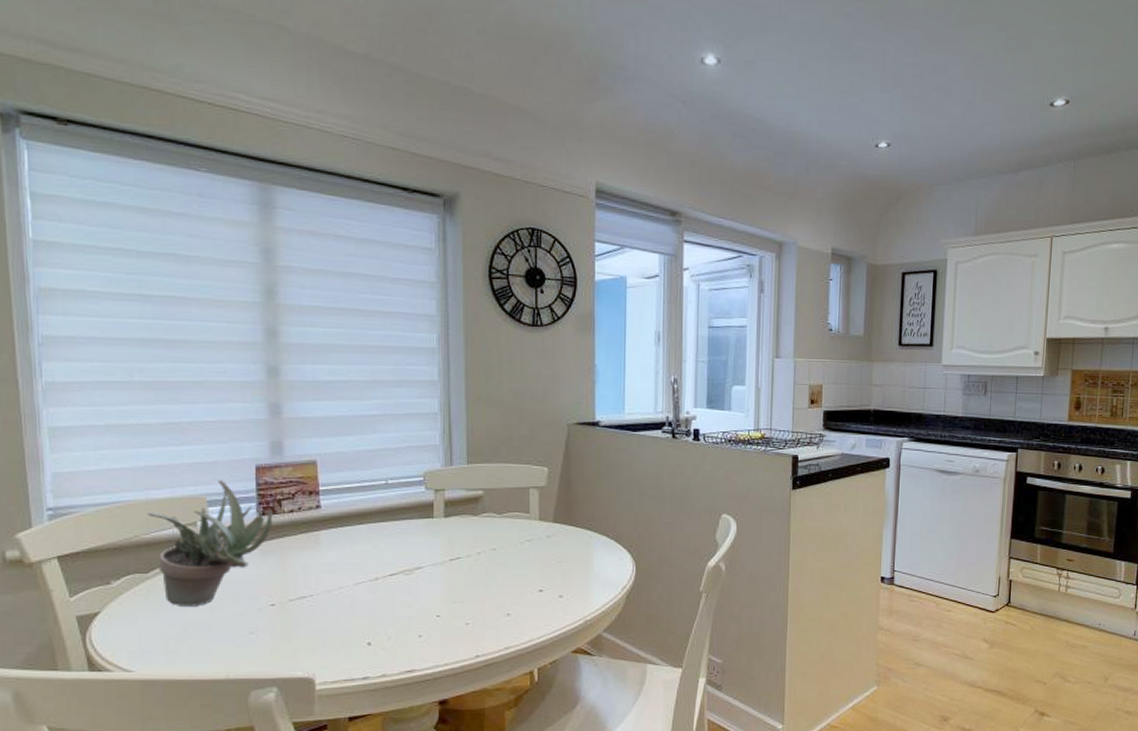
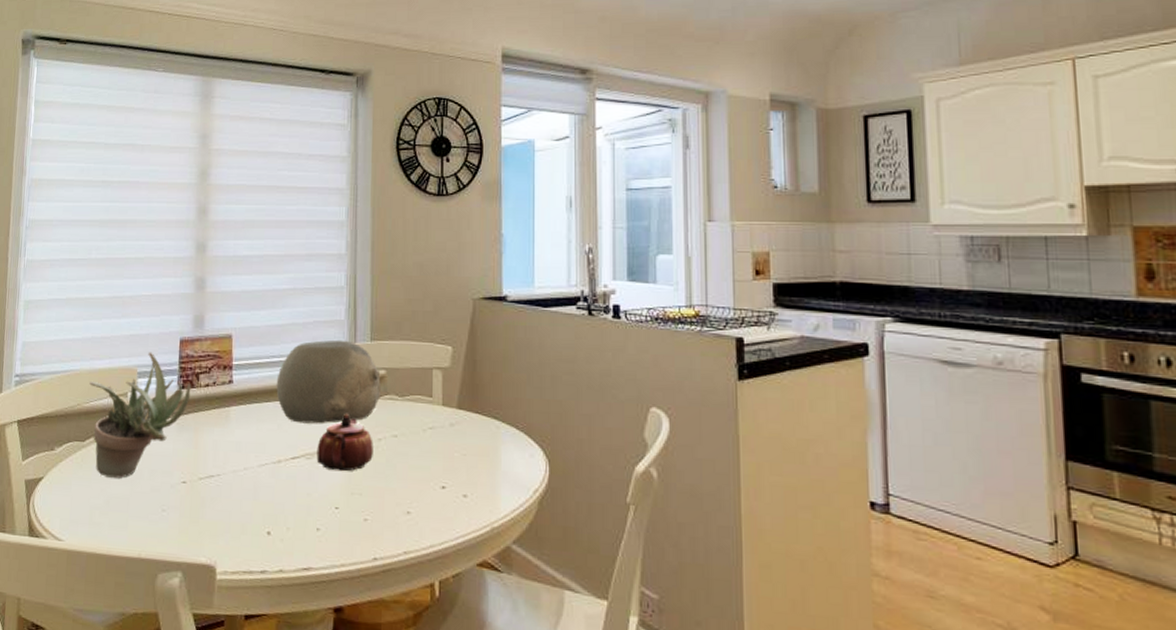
bowl: none [369,463,480,543] -> present [276,339,382,424]
teapot: none [415,531,473,584] -> present [316,413,373,472]

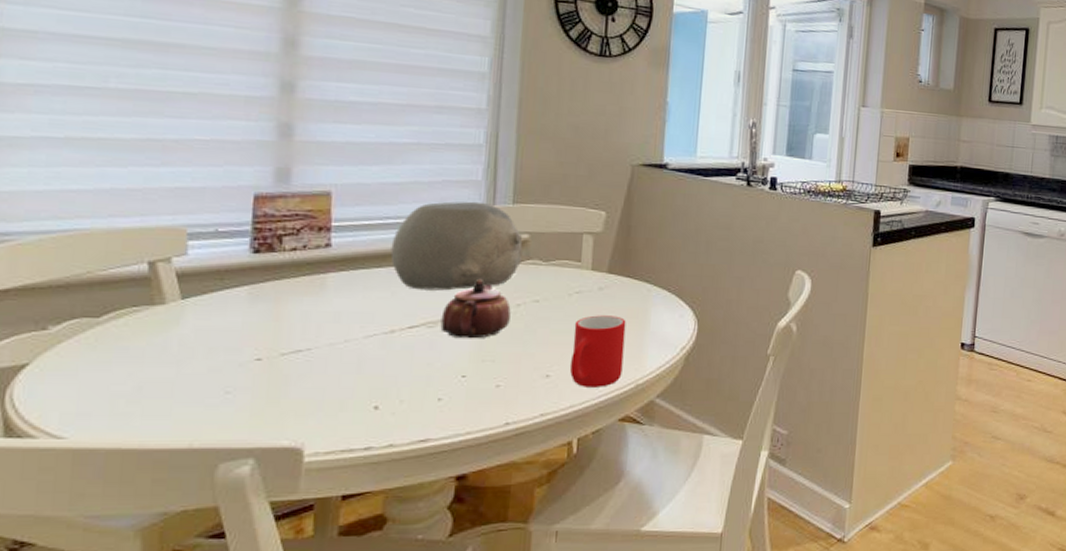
succulent plant: present [89,352,191,478] -> none [107,209,270,359]
cup: none [427,452,478,528] -> present [569,315,626,387]

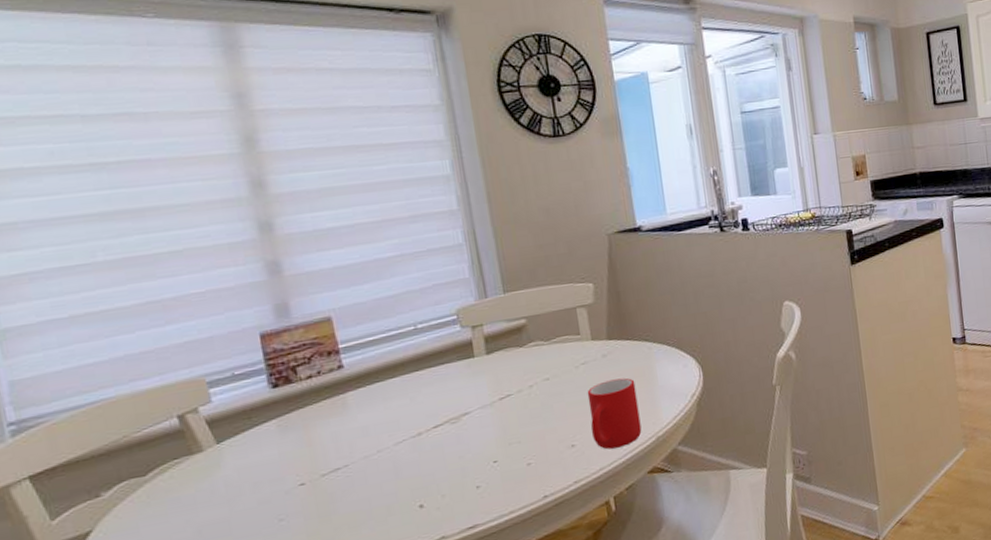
bowl: present [390,201,523,291] -> none [398,297,526,392]
teapot: present [440,278,511,339] -> none [461,369,527,429]

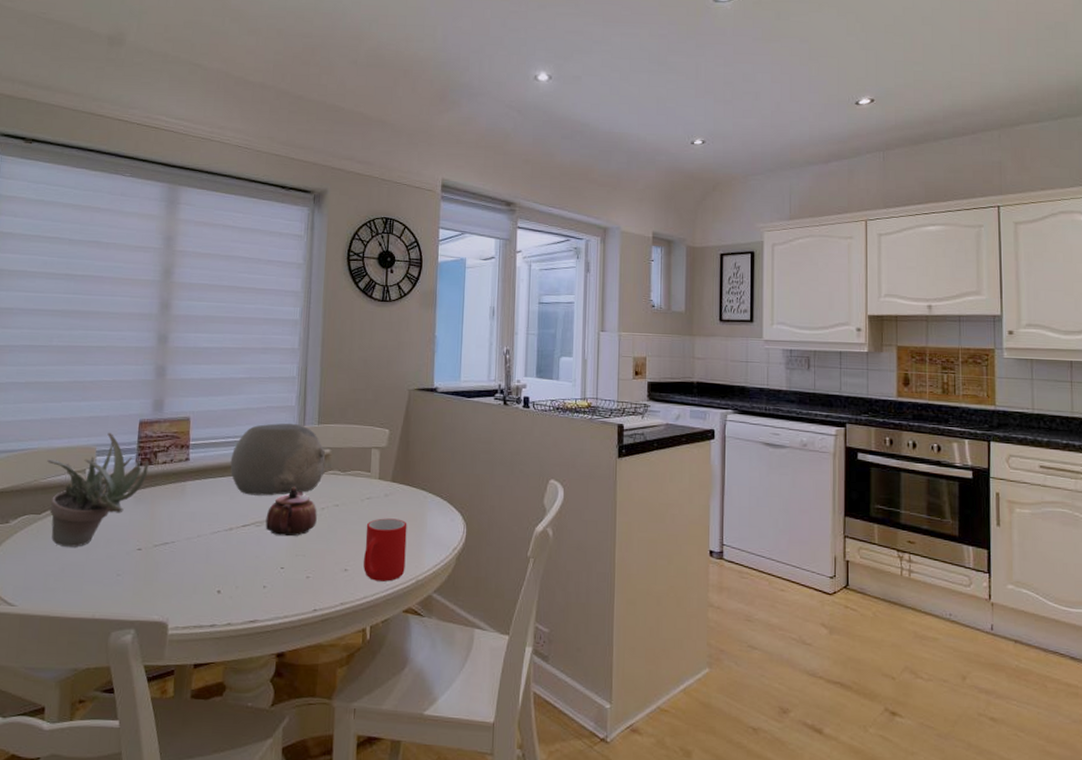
succulent plant: none [135,355,290,507] -> present [47,432,149,547]
bowl: none [398,297,526,392] -> present [230,423,326,496]
teapot: none [461,369,527,429] -> present [265,486,317,537]

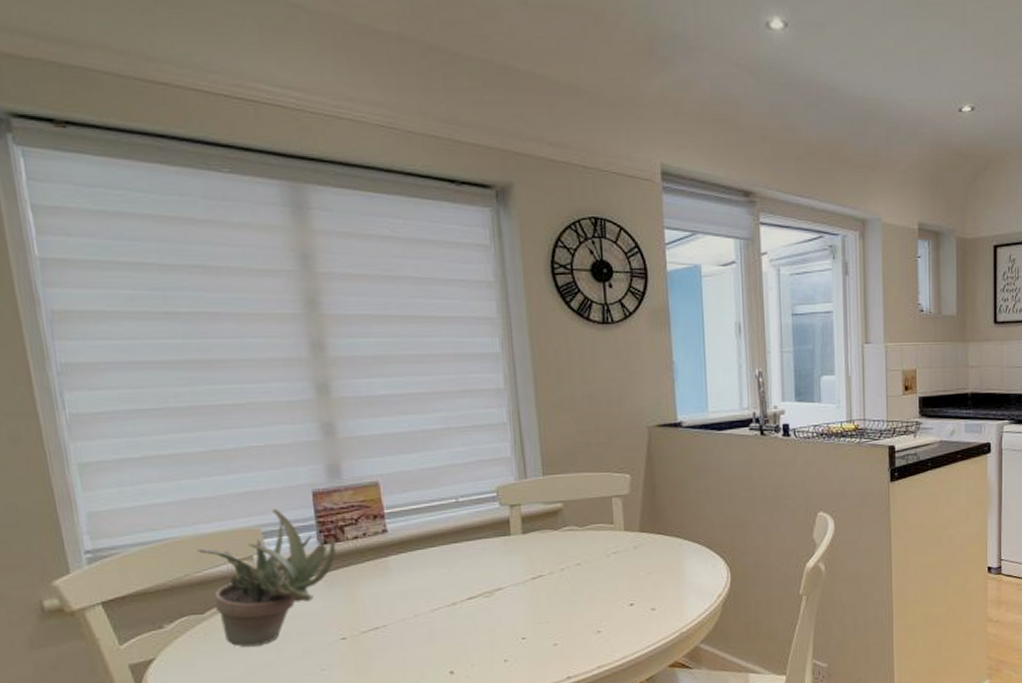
bowl: present [230,423,326,496] -> none [439,477,560,564]
teapot: present [265,486,317,537] -> none [495,548,557,605]
cup: present [363,518,407,582] -> none [616,571,666,639]

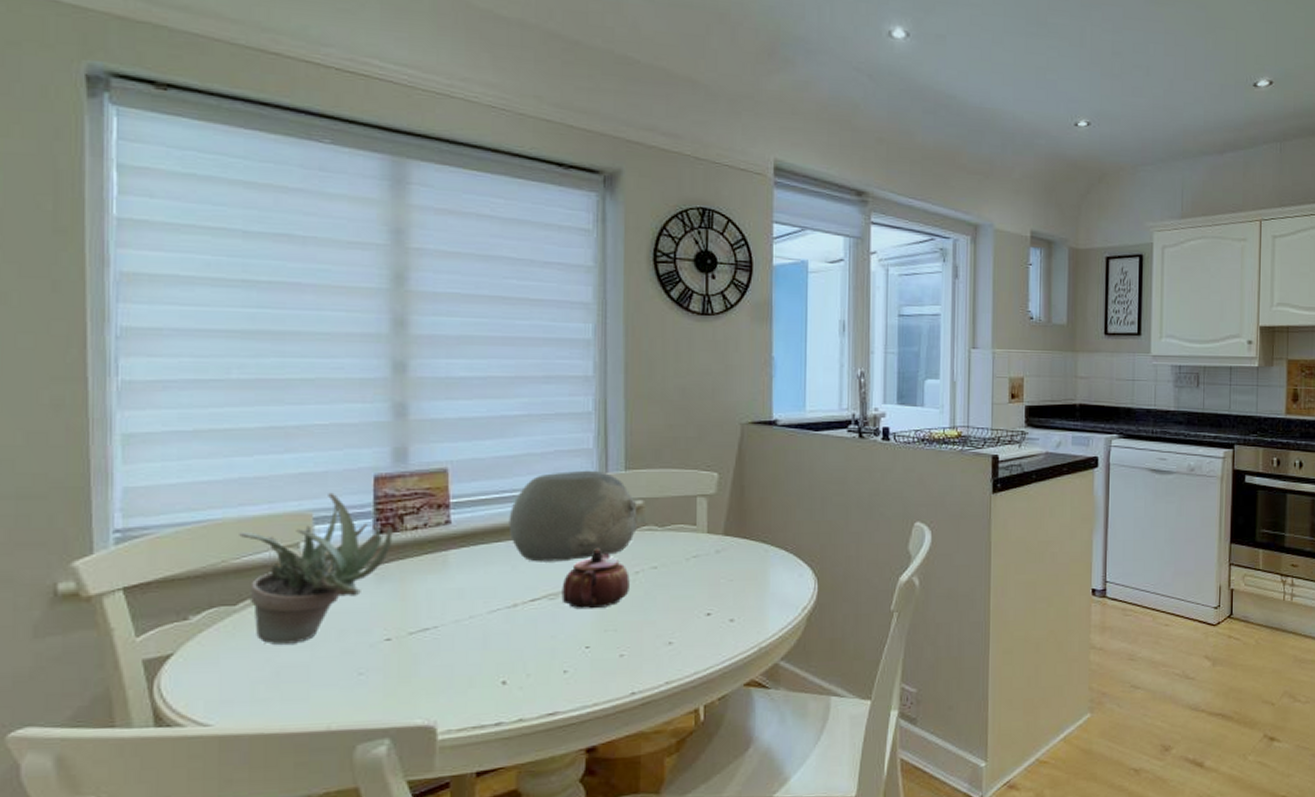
bowl: none [439,477,560,564] -> present [508,470,639,562]
teapot: none [495,548,557,605] -> present [561,547,630,610]

